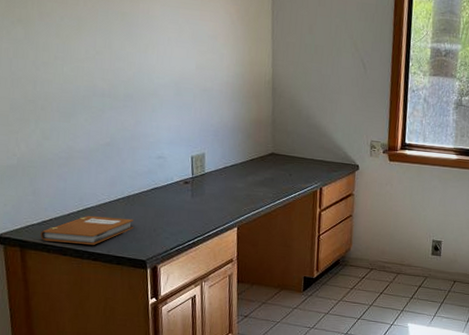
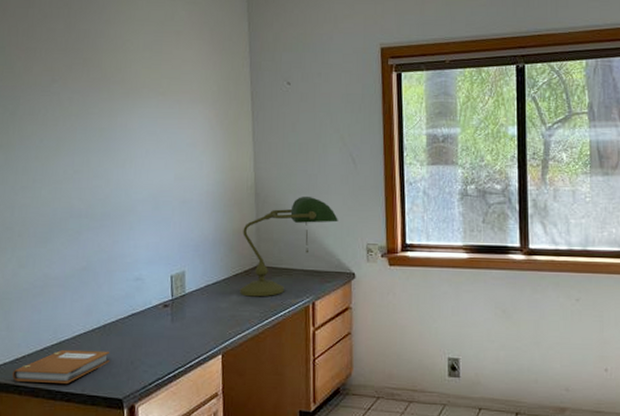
desk lamp: none [255,94,347,181] -> present [240,196,338,297]

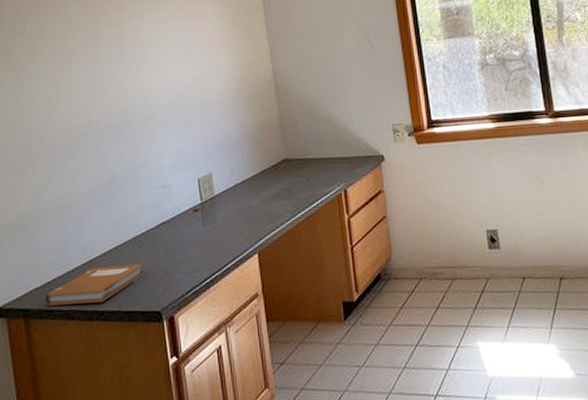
desk lamp: present [240,196,338,297] -> none [266,83,361,192]

